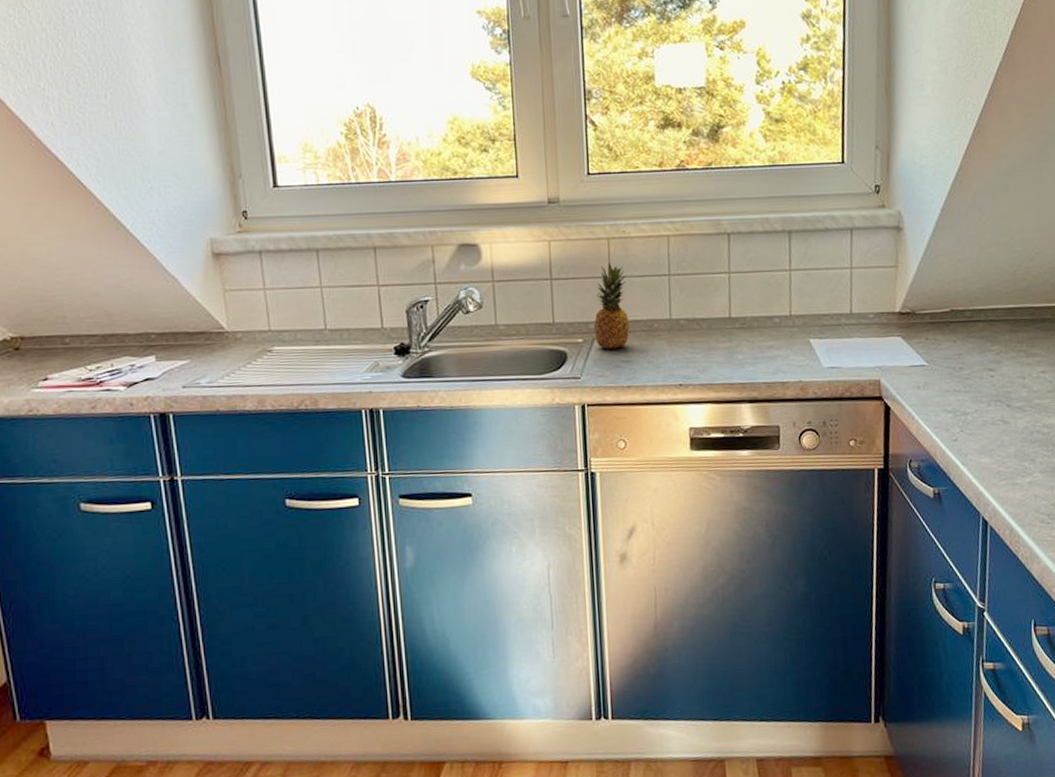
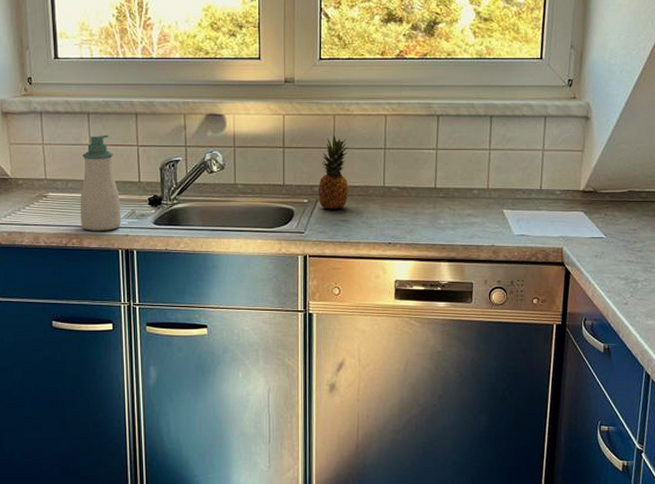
soap bottle: none [312,275,363,389] -> present [80,135,121,231]

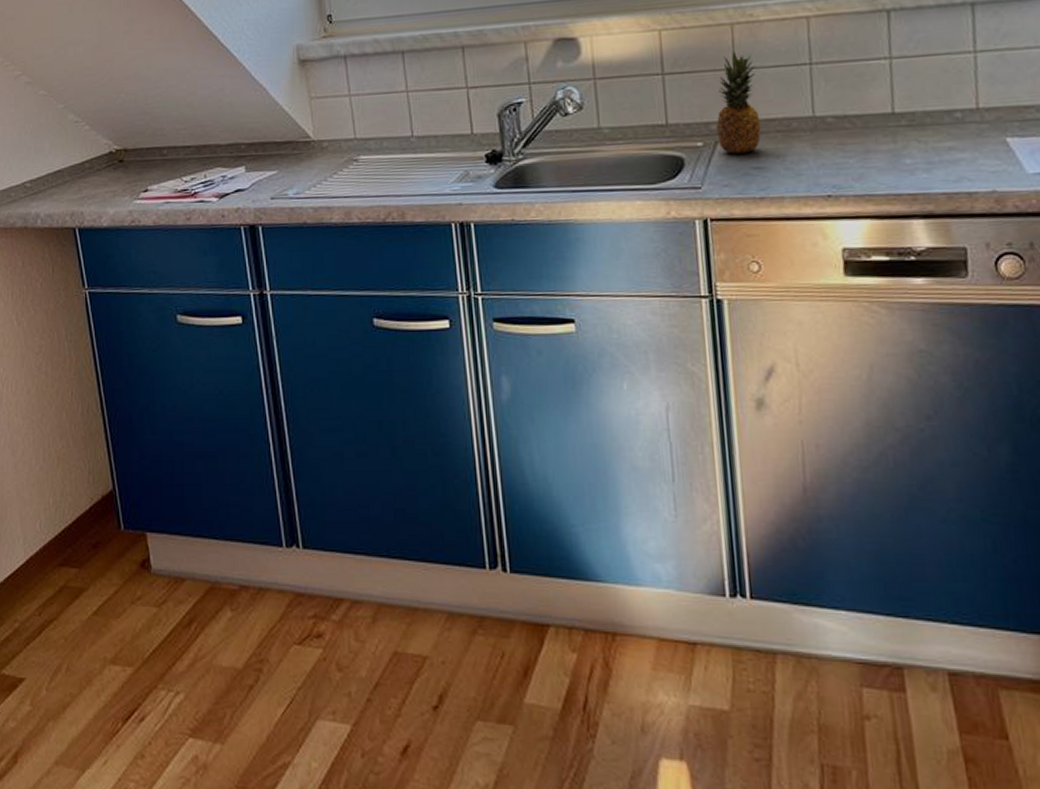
soap bottle: present [80,135,121,231] -> none [398,77,452,201]

